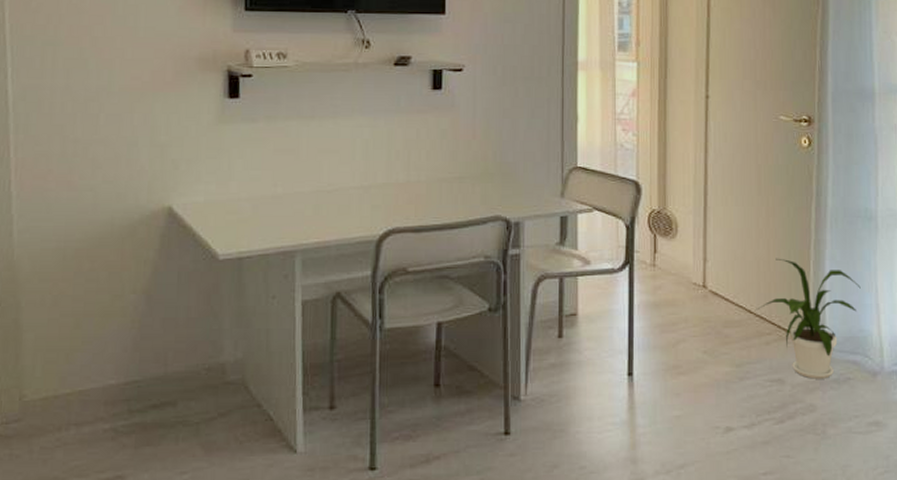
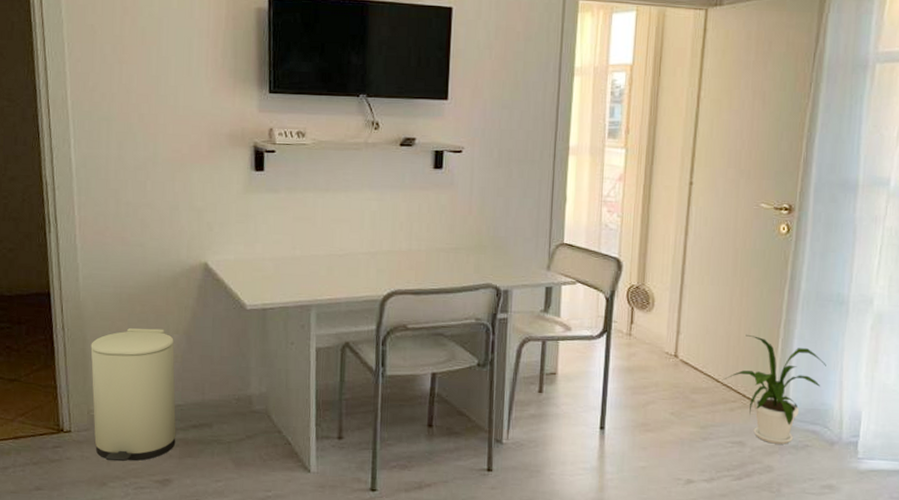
pedal bin: none [25,289,132,458] -> present [90,328,176,462]

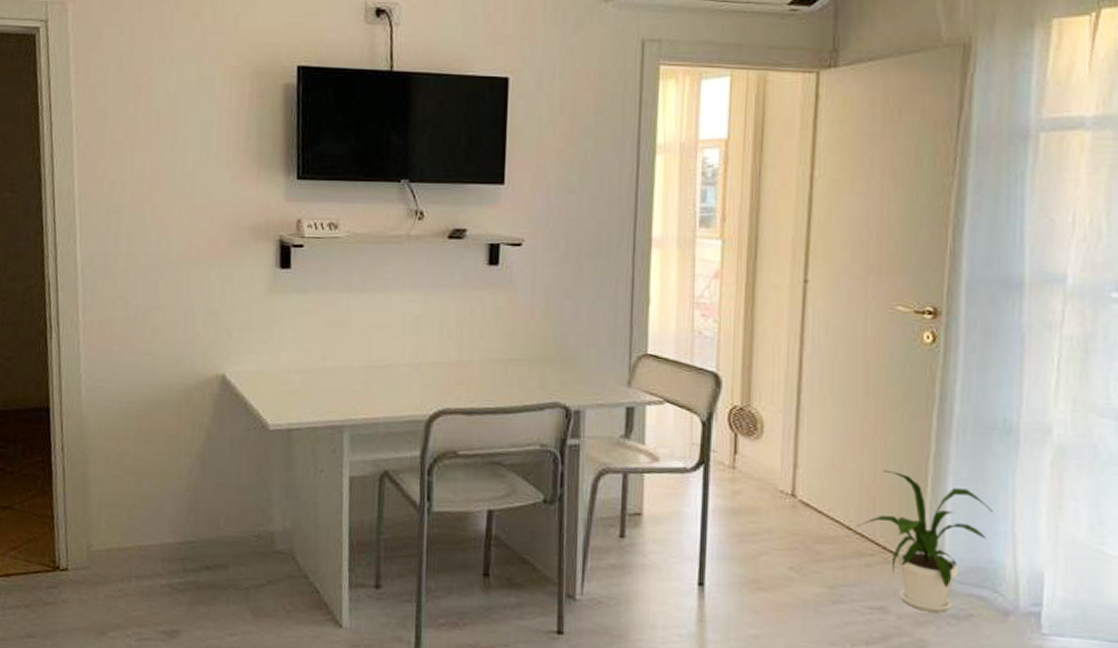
pedal bin: present [90,328,176,462] -> none [92,449,187,608]

